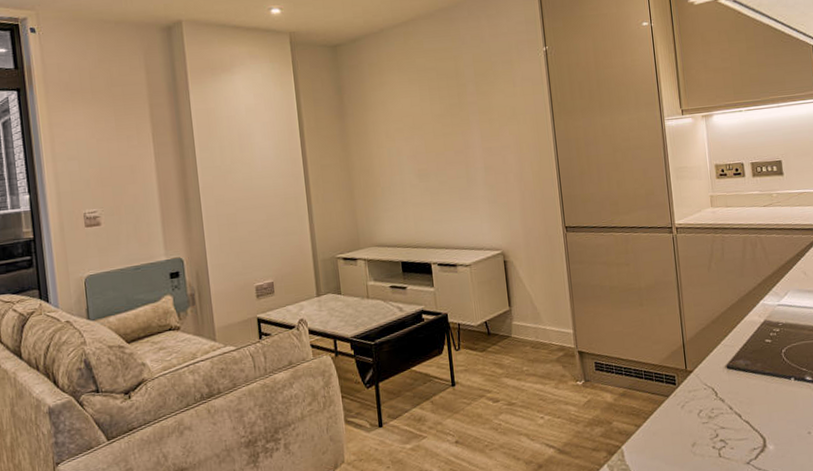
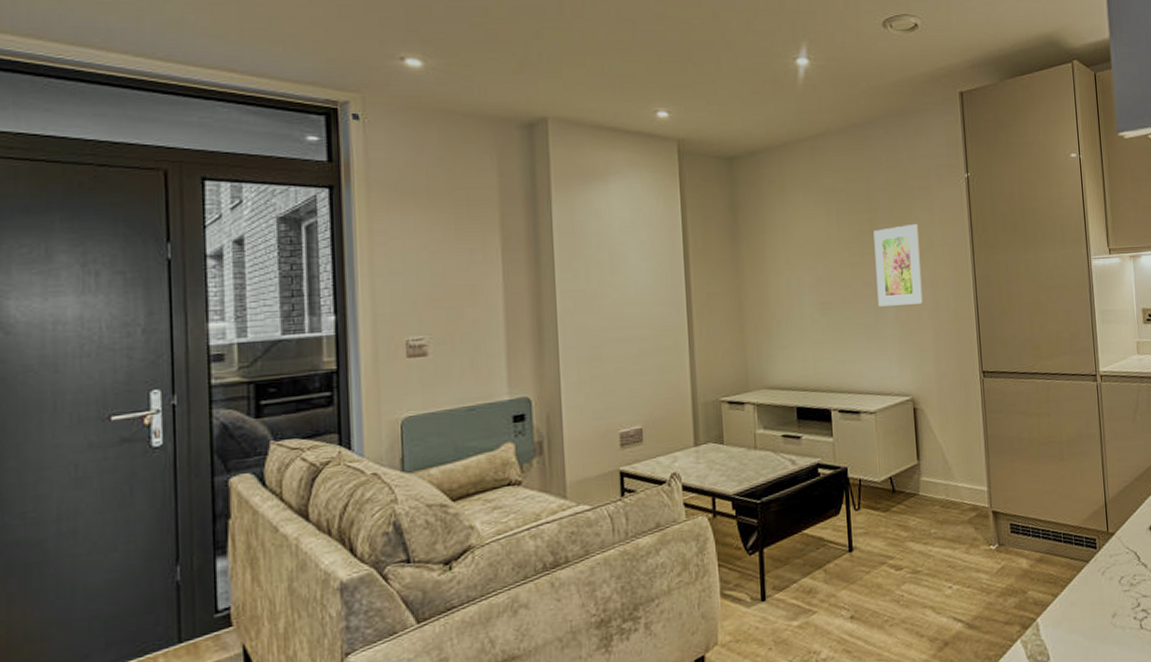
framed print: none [462,96,509,172] -> present [873,224,923,307]

